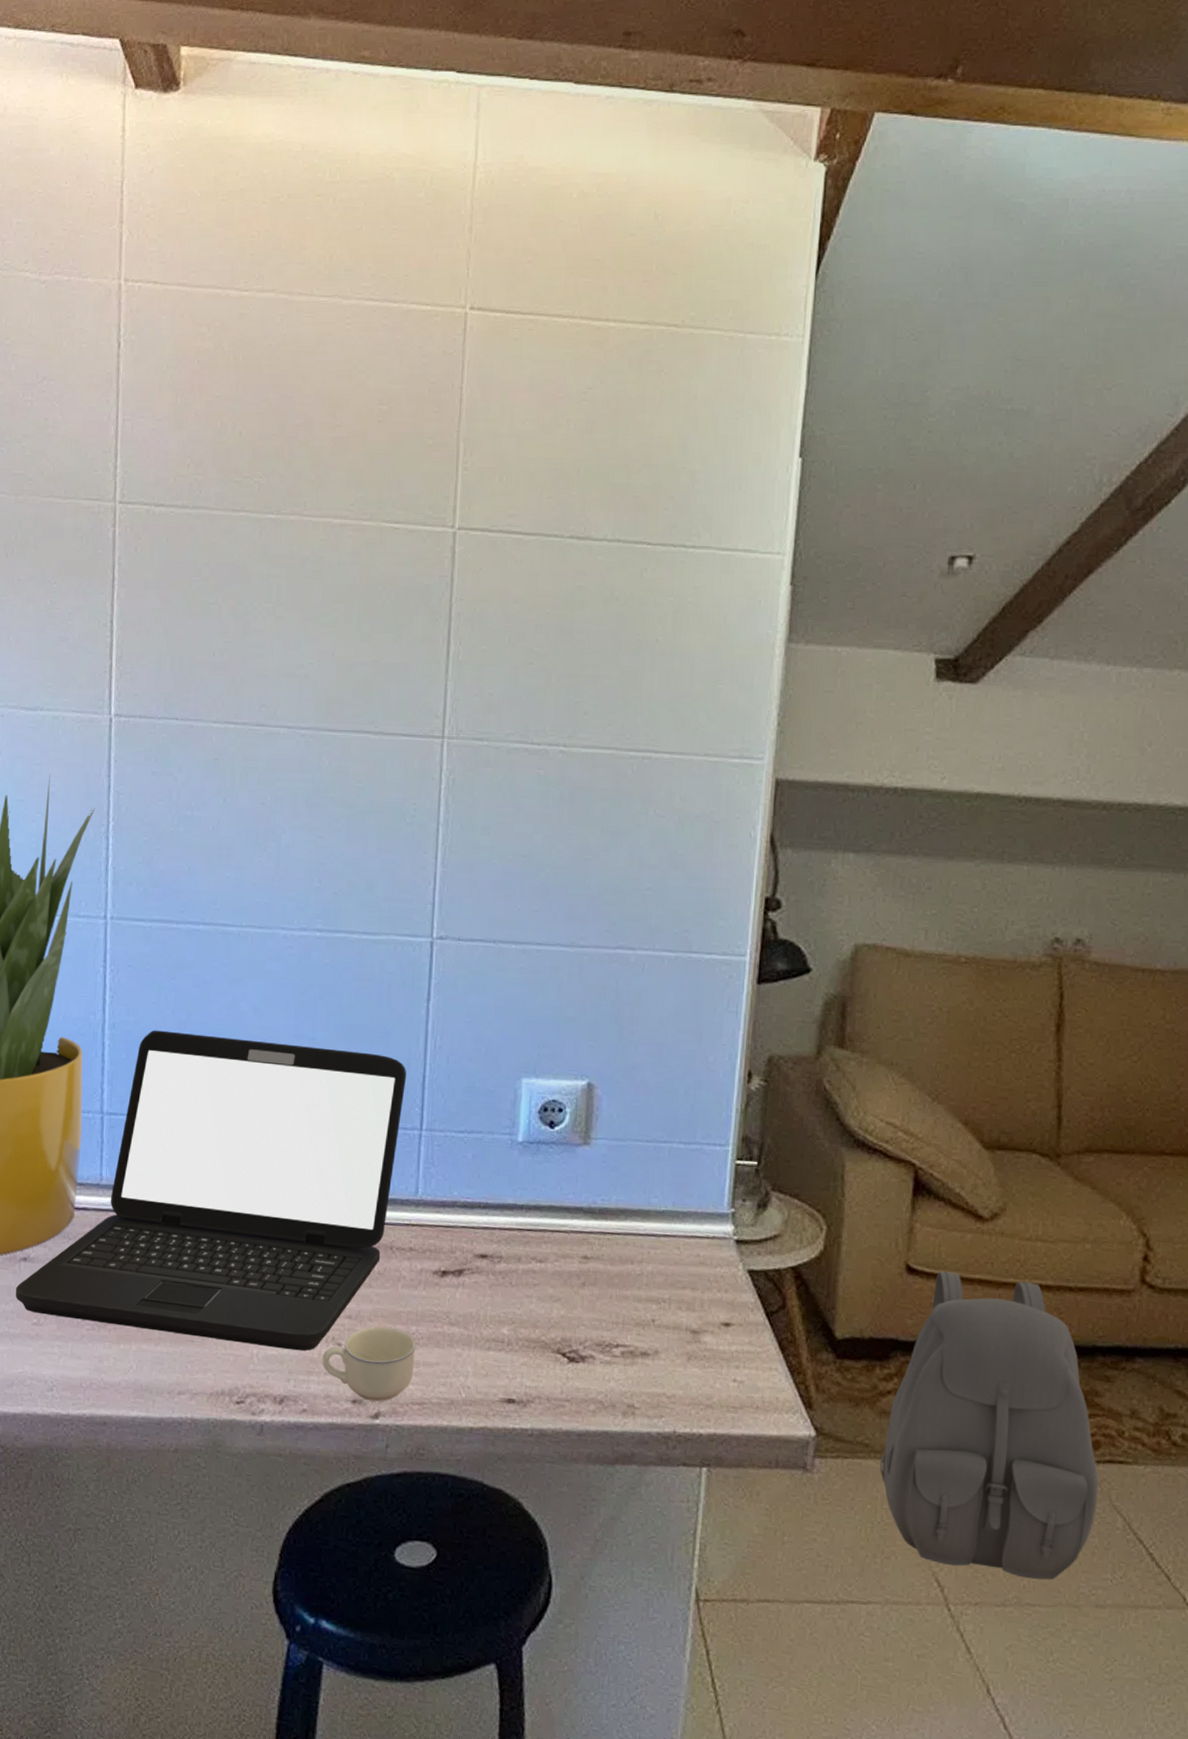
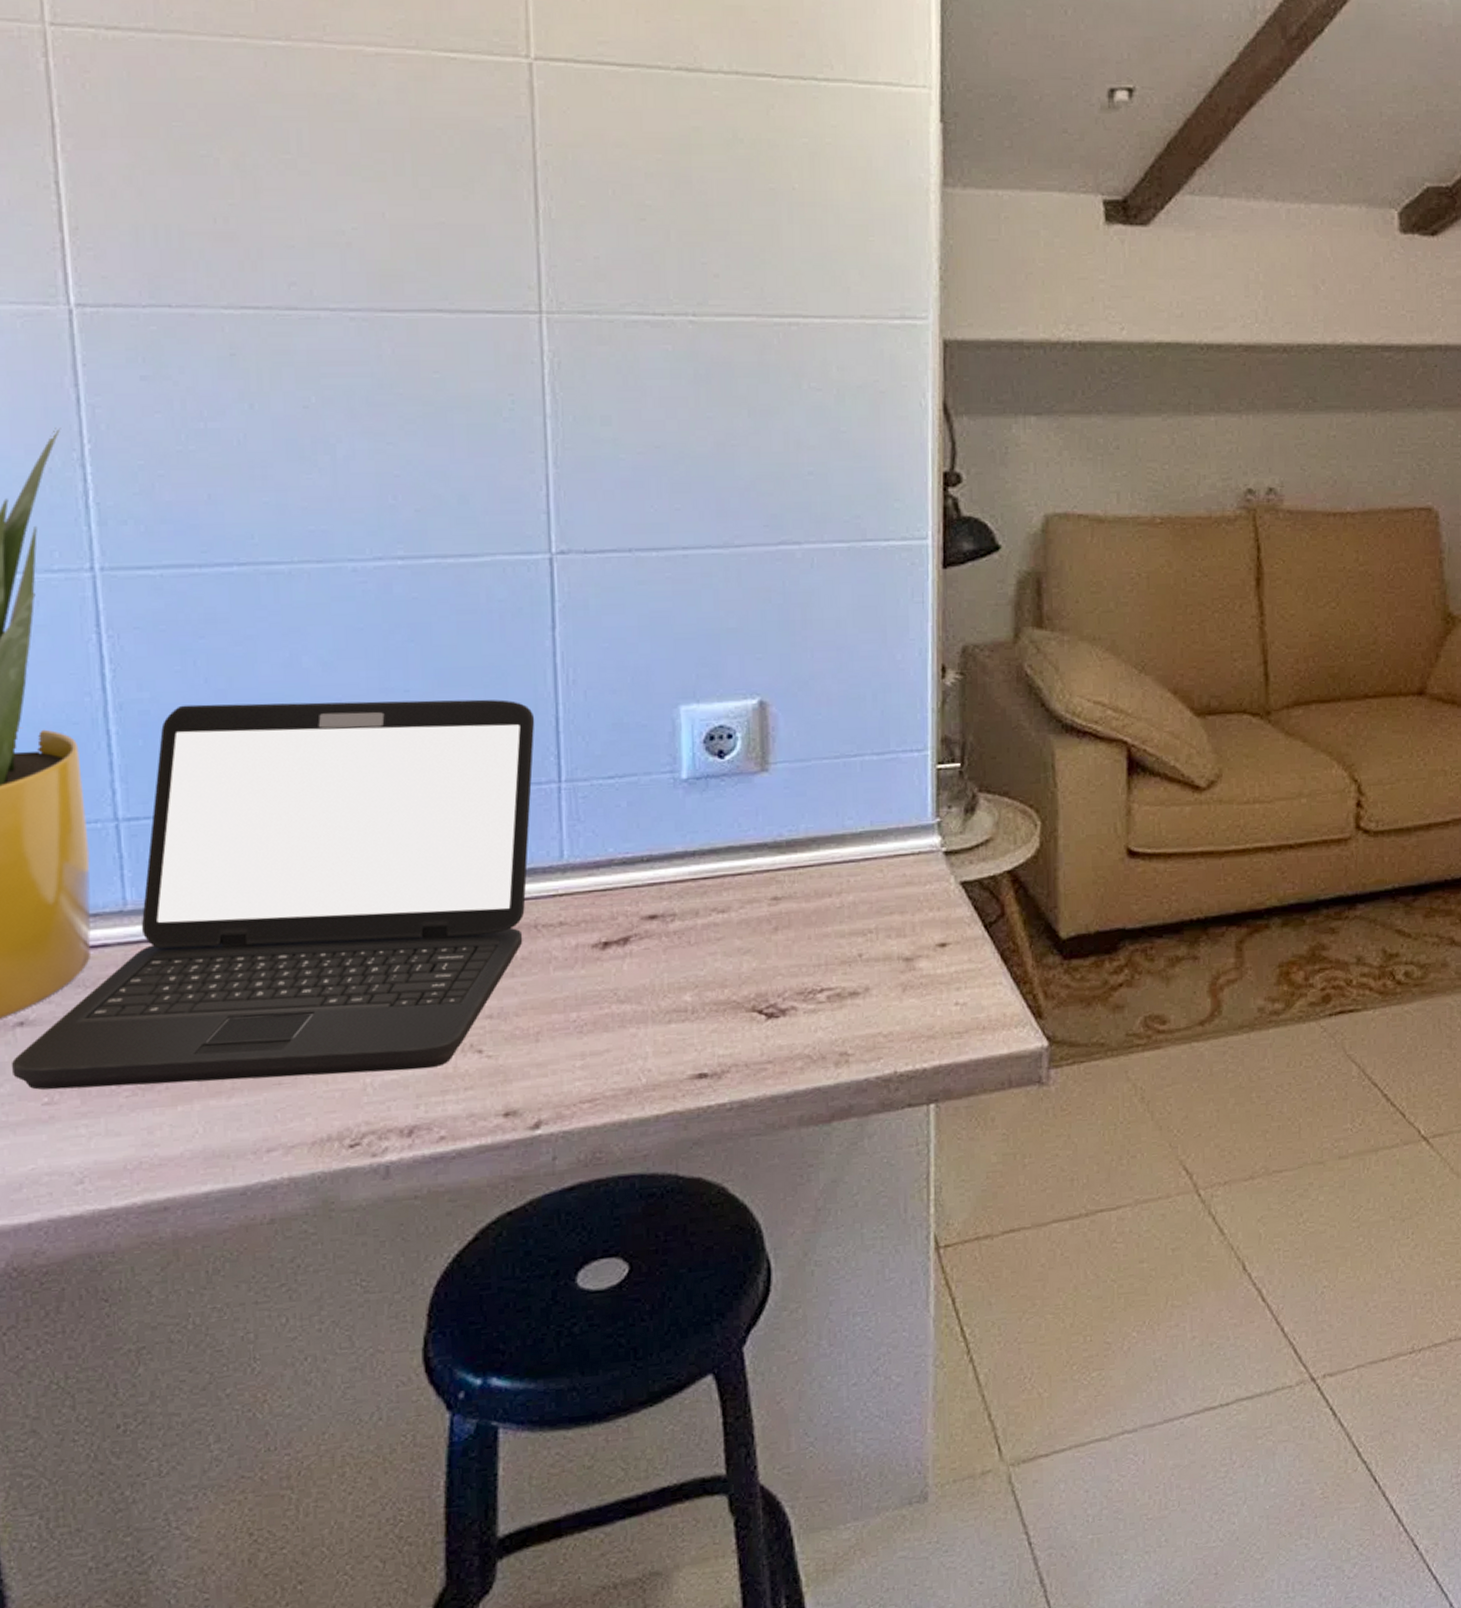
cup: present [322,1326,417,1402] -> none [459,1018,580,1110]
backpack: present [880,1270,1099,1581] -> none [1118,846,1333,1151]

